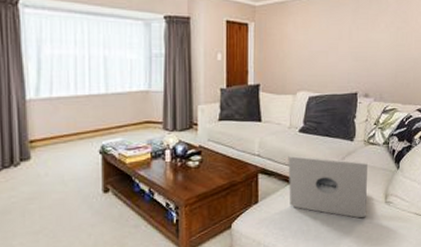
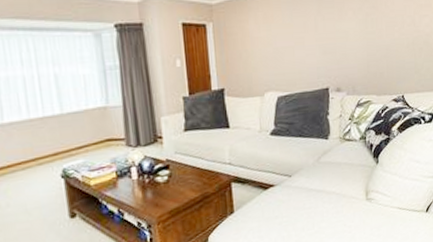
laptop: present [288,155,368,219] -> none [261,159,347,219]

